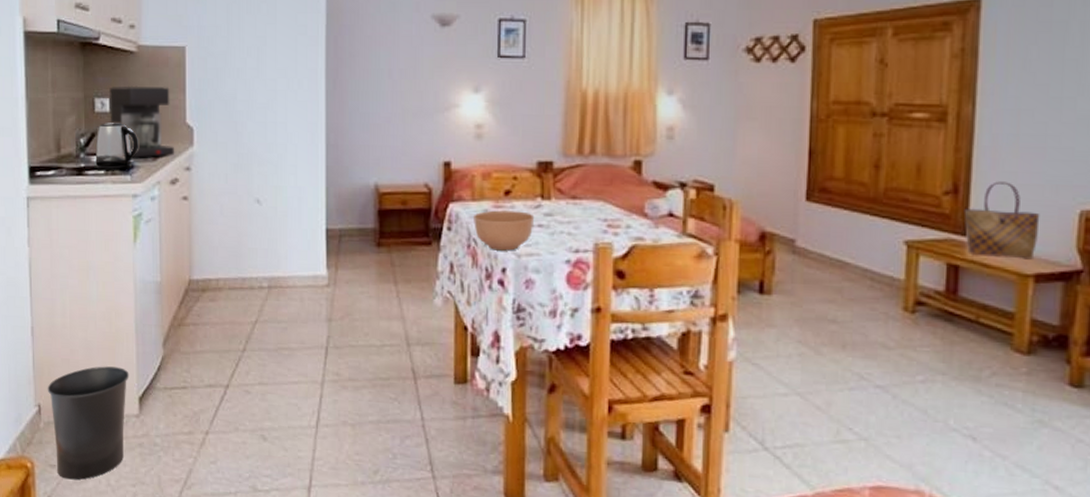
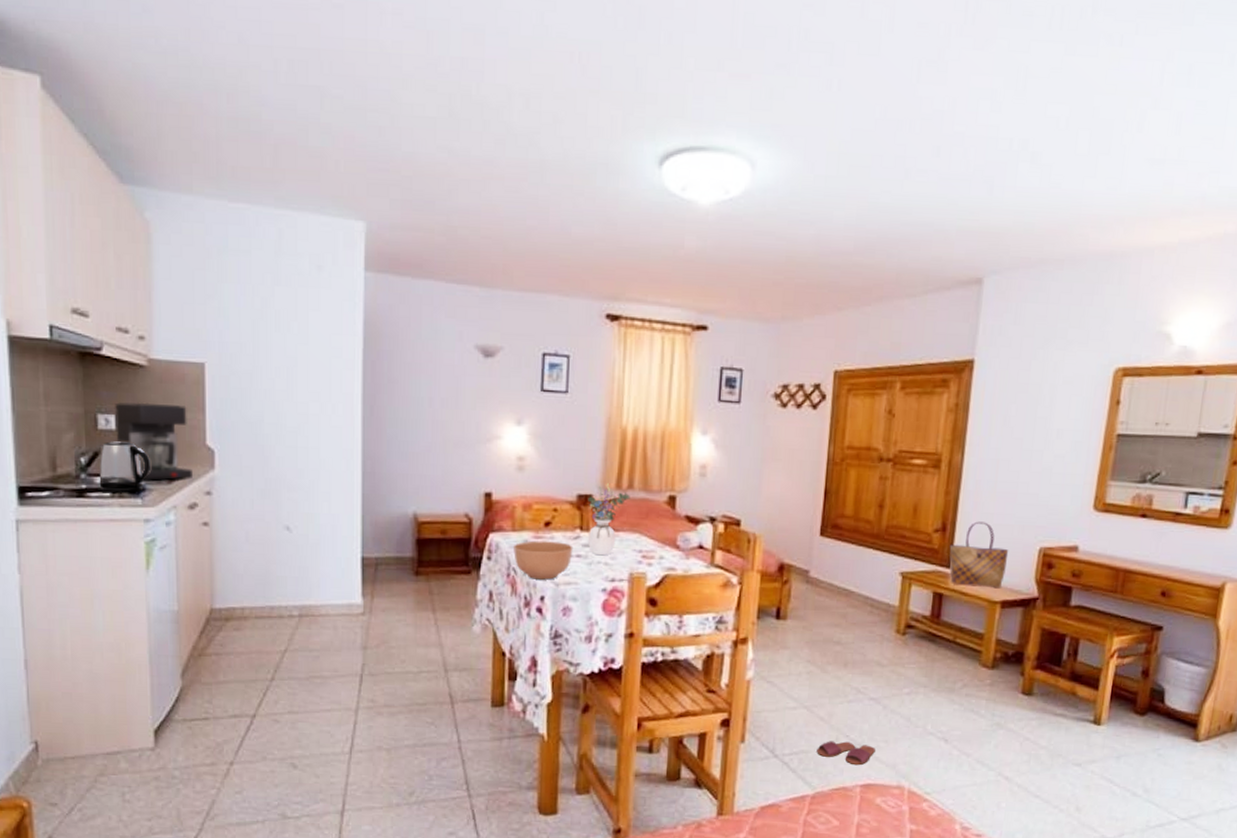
waste bin: present [47,366,129,480] -> none [45,699,143,818]
bouquet: none [548,149,593,225] -> present [588,483,630,556]
slippers: none [814,433,886,463] -> present [816,741,875,765]

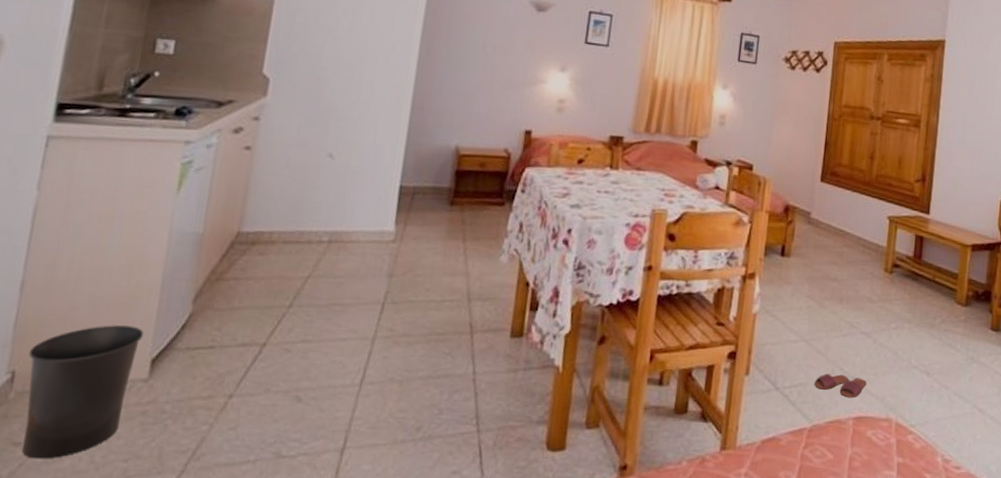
waste bin: none [45,699,143,818] -> present [22,325,144,459]
kettle: present [99,440,150,493] -> none [144,64,203,115]
coffee maker: present [115,402,192,481] -> none [171,29,249,105]
bowl: present [513,541,573,580] -> none [546,176,603,214]
bouquet: present [588,483,630,556] -> none [616,127,657,193]
tote bag: present [949,521,1009,589] -> none [928,174,977,234]

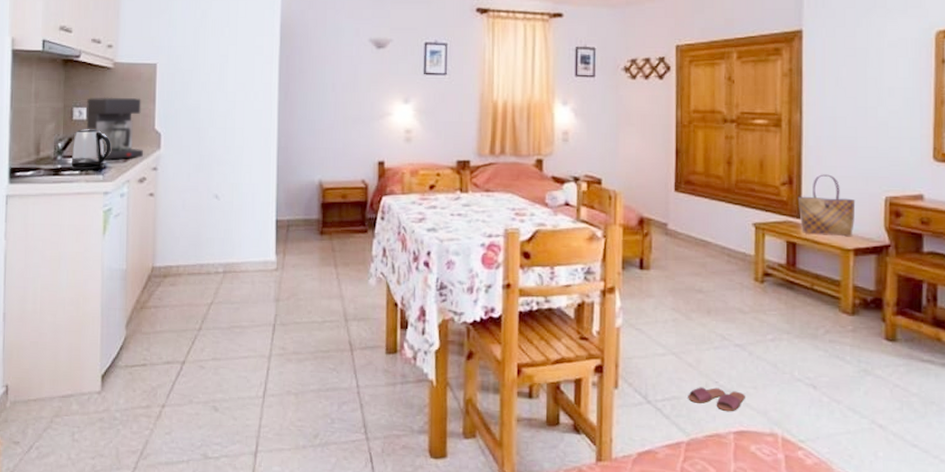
waste bin: present [22,325,144,459] -> none [15,347,94,455]
kettle: none [144,64,203,115] -> present [71,128,111,171]
coffee maker: none [171,29,249,105] -> present [86,97,143,160]
tote bag: none [928,174,977,234] -> present [797,174,856,237]

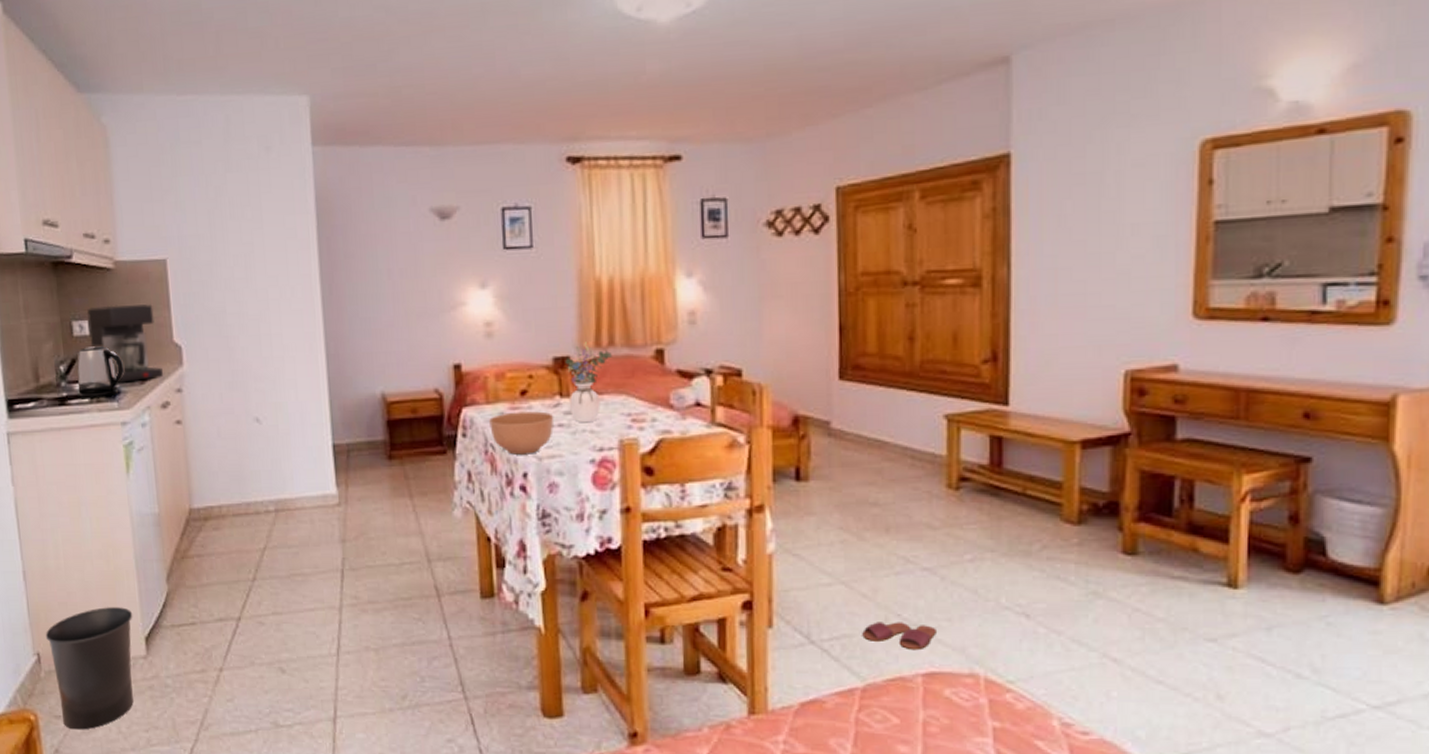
waste bin: none [15,347,94,455] -> present [45,607,134,730]
bowl: none [403,202,455,237] -> present [489,411,554,455]
bouquet: none [466,150,502,214] -> present [565,342,612,423]
tote bag: present [797,174,856,237] -> none [1004,345,1084,426]

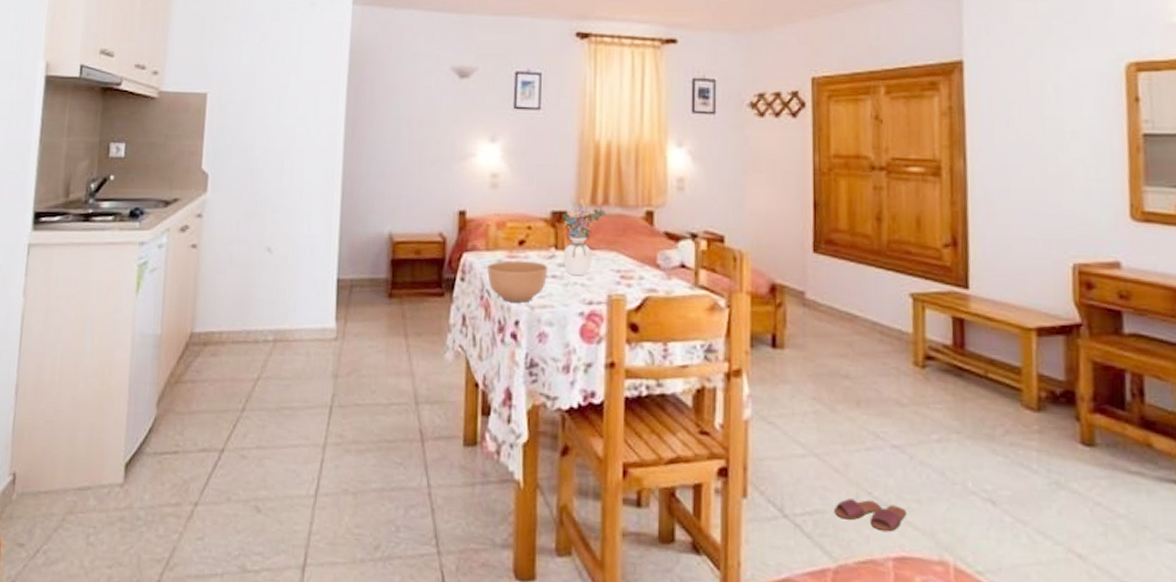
waste bin: present [45,607,134,730] -> none [25,428,117,562]
kettle: present [76,345,124,398] -> none [103,167,151,217]
coffee maker: present [87,304,163,383] -> none [123,131,188,205]

